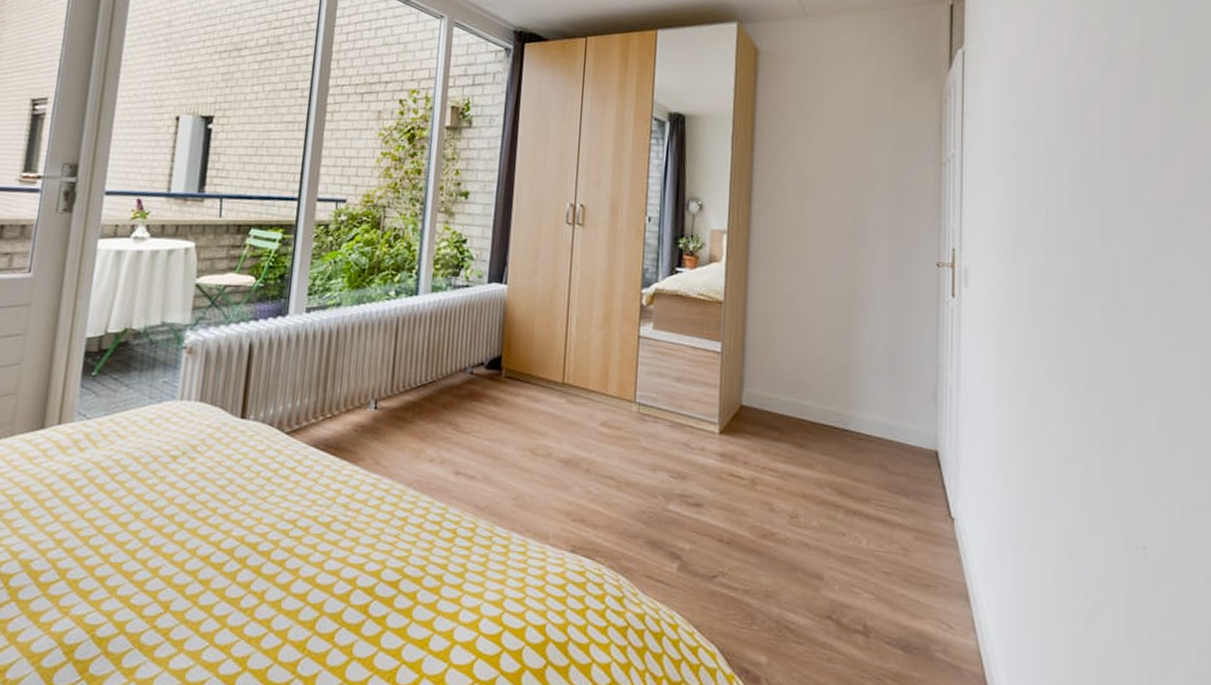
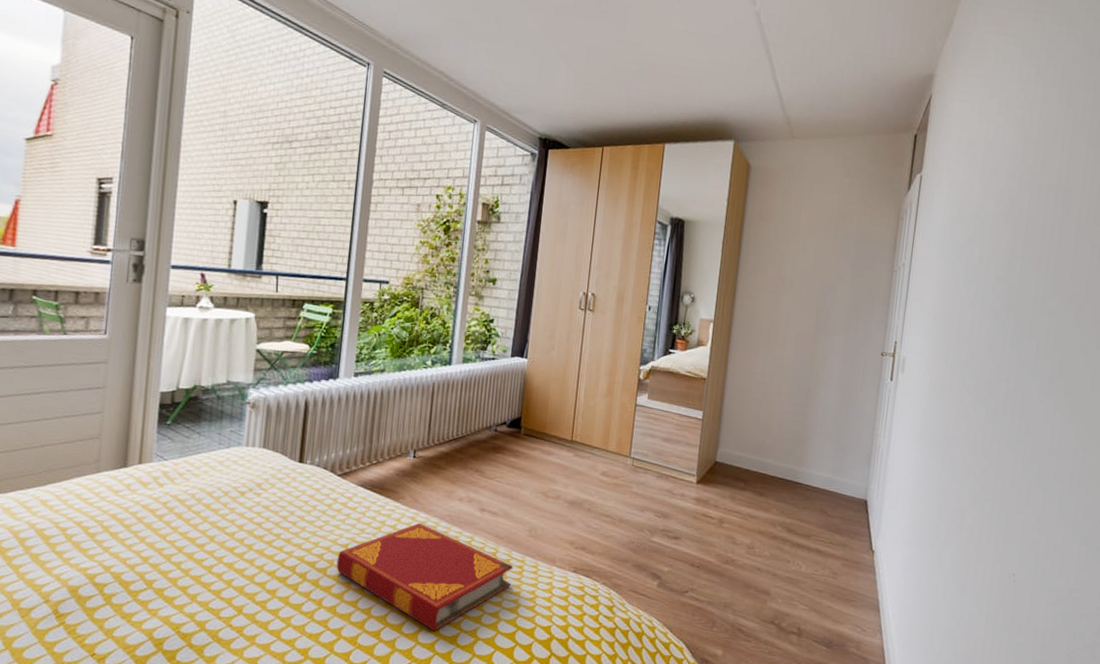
hardback book: none [282,490,496,632] -> present [336,522,513,631]

